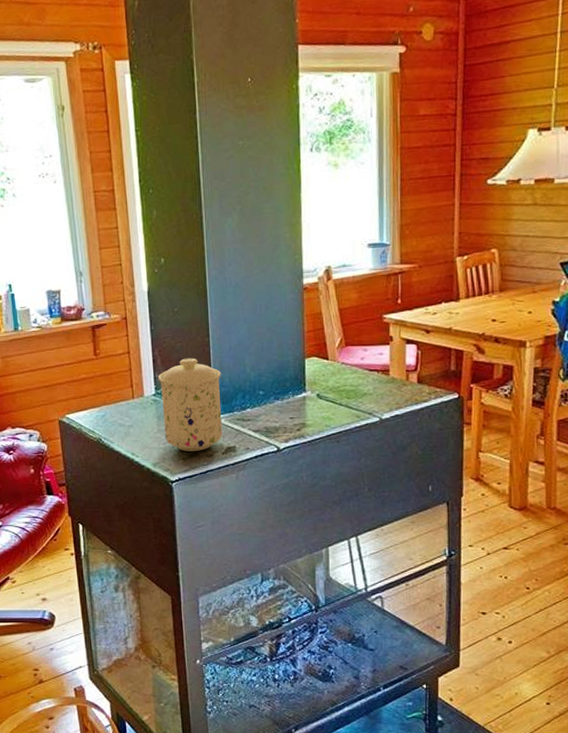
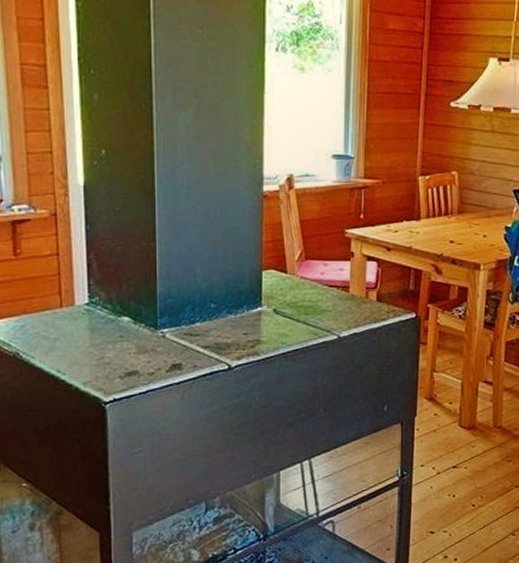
mug: present [158,358,223,451] -> none [93,264,168,369]

